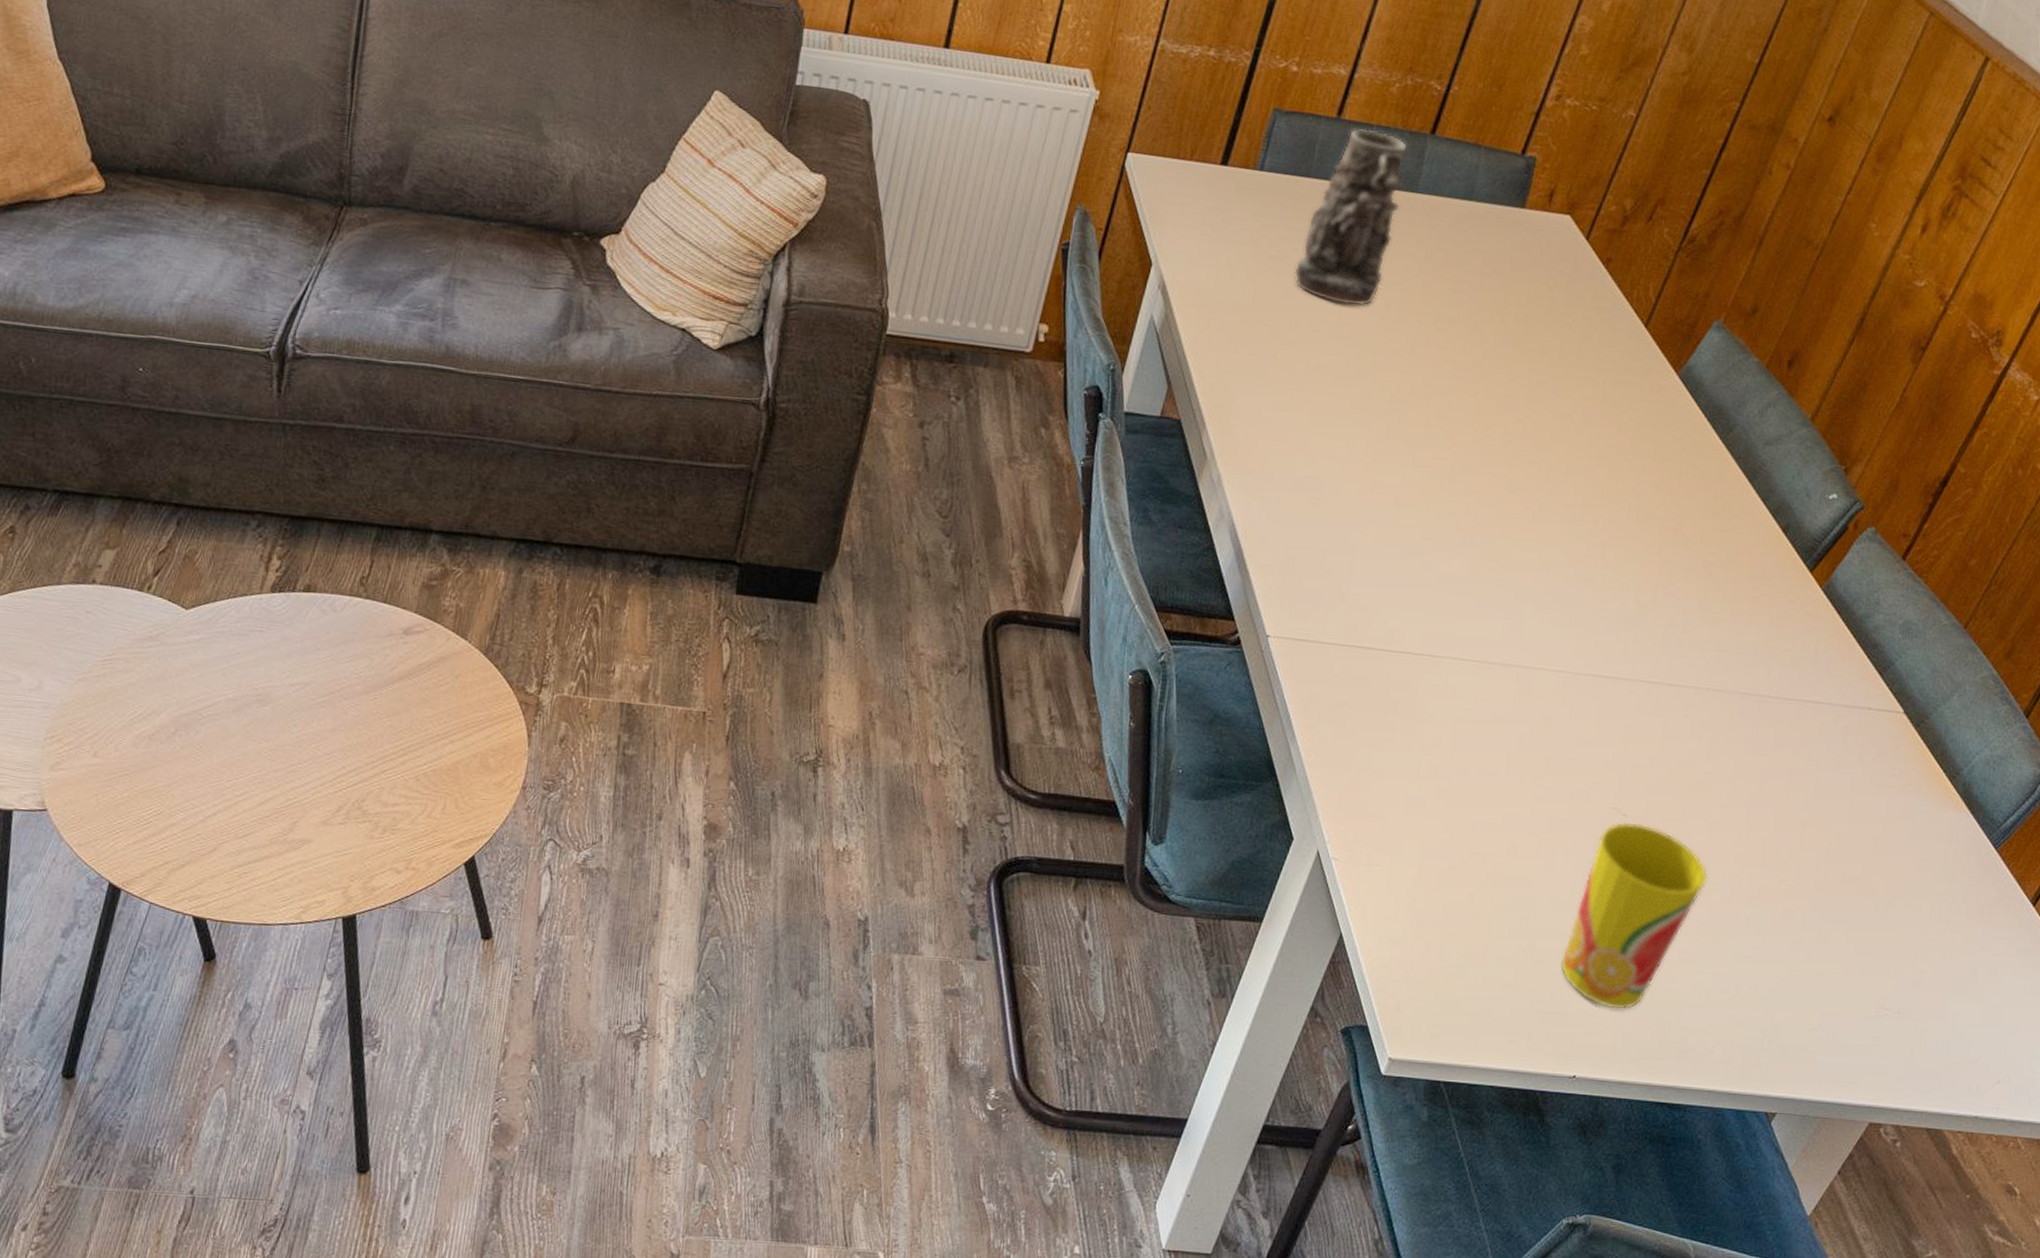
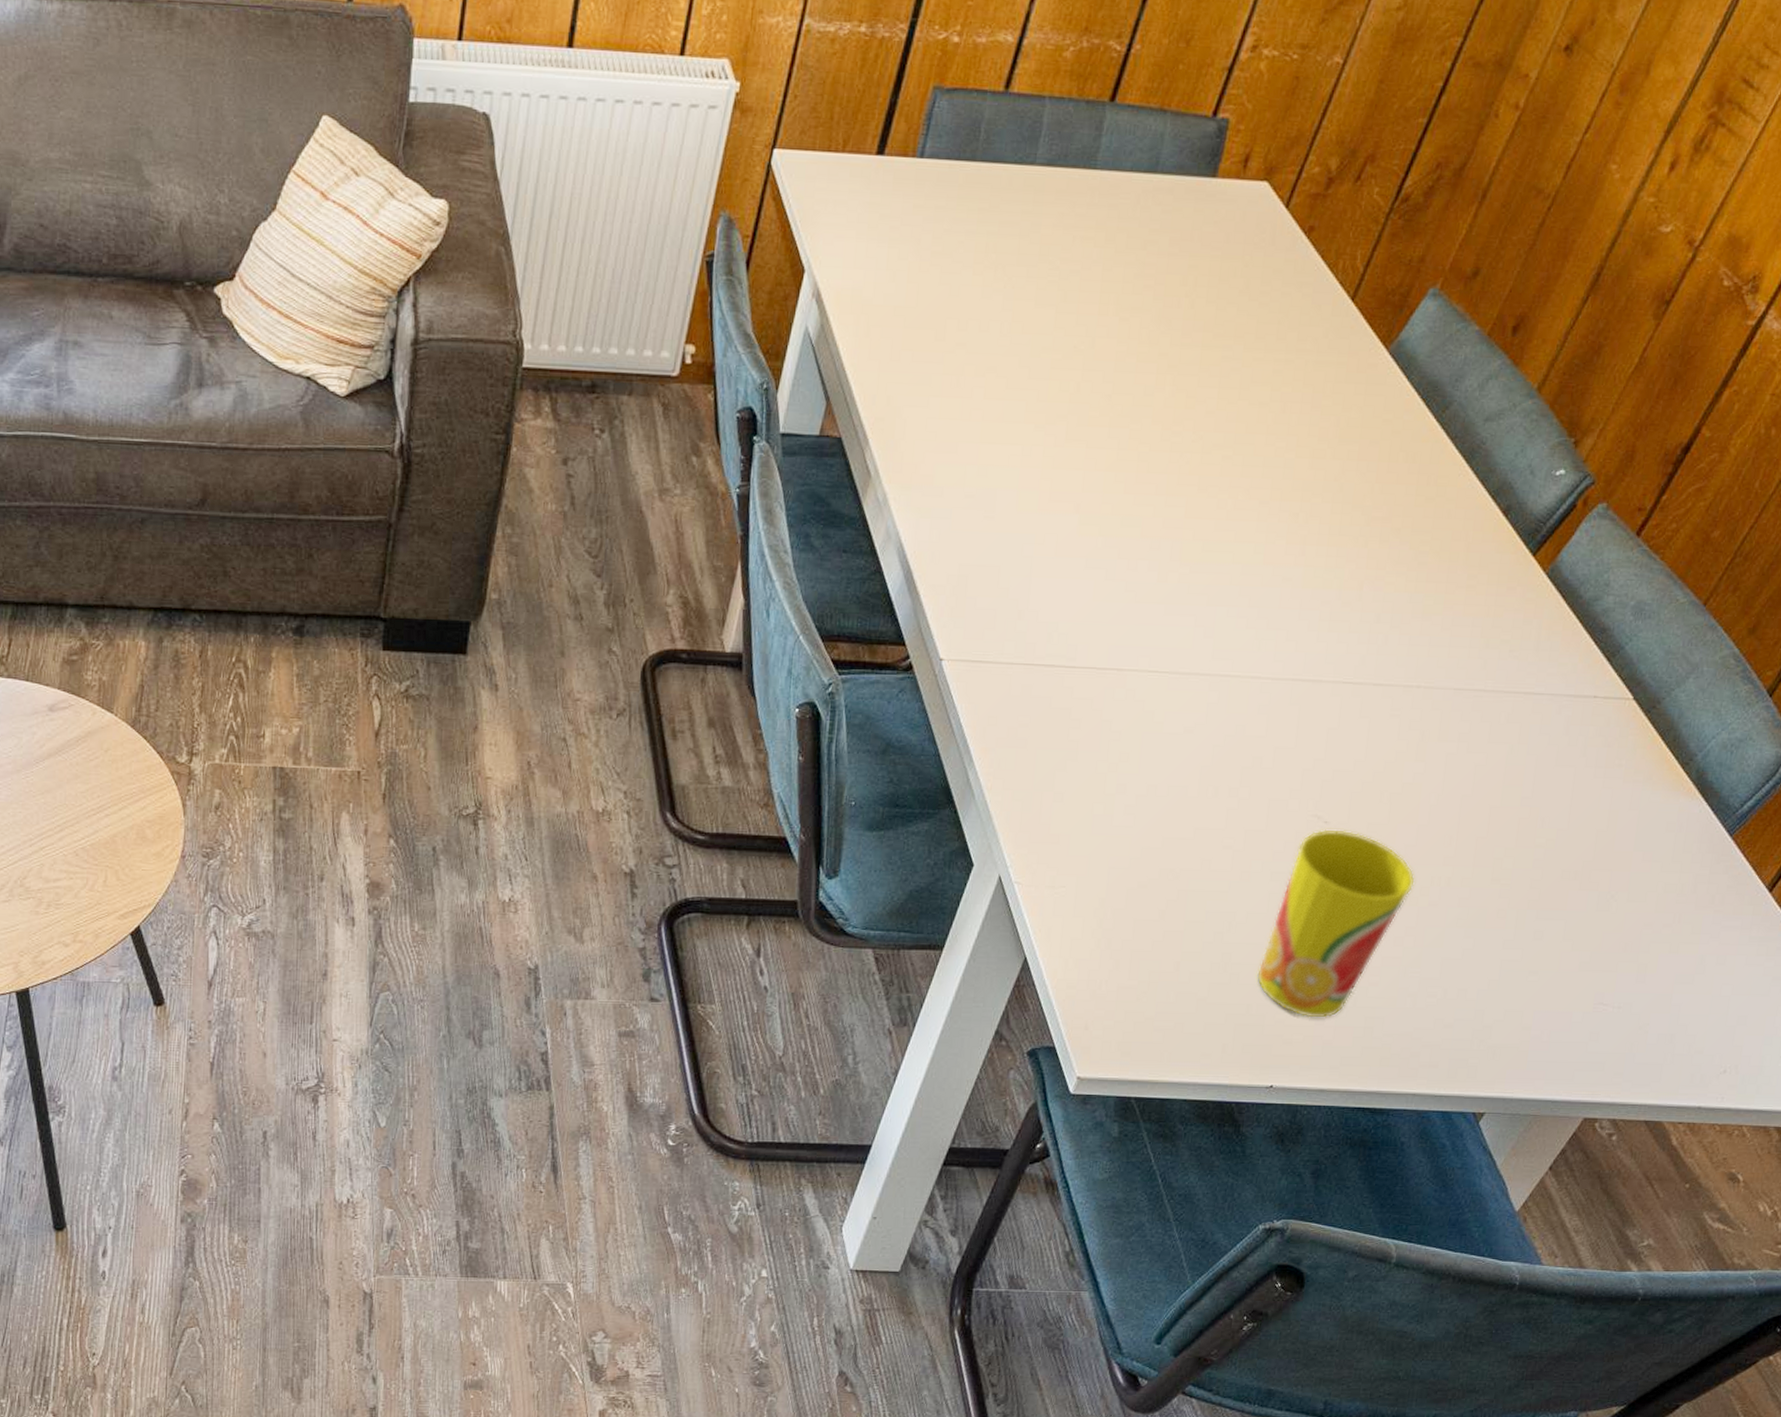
vase: present [1294,128,1407,307] -> none [960,101,1084,301]

